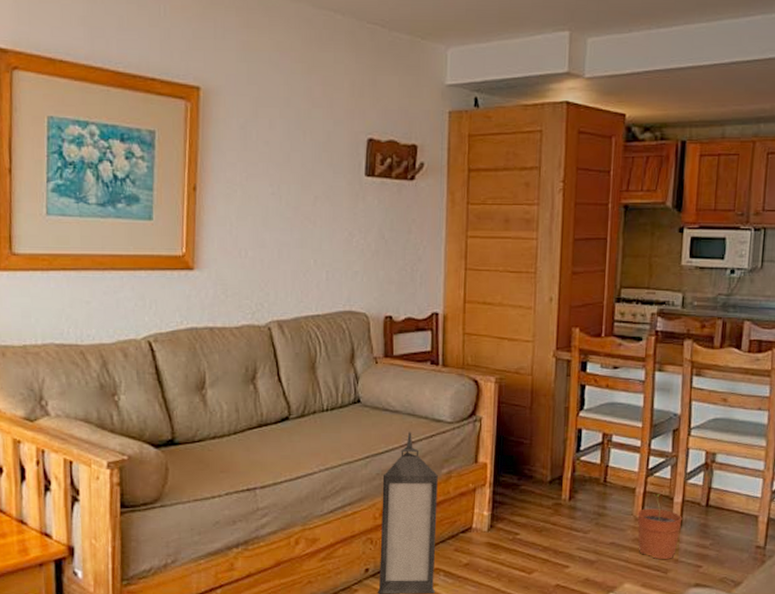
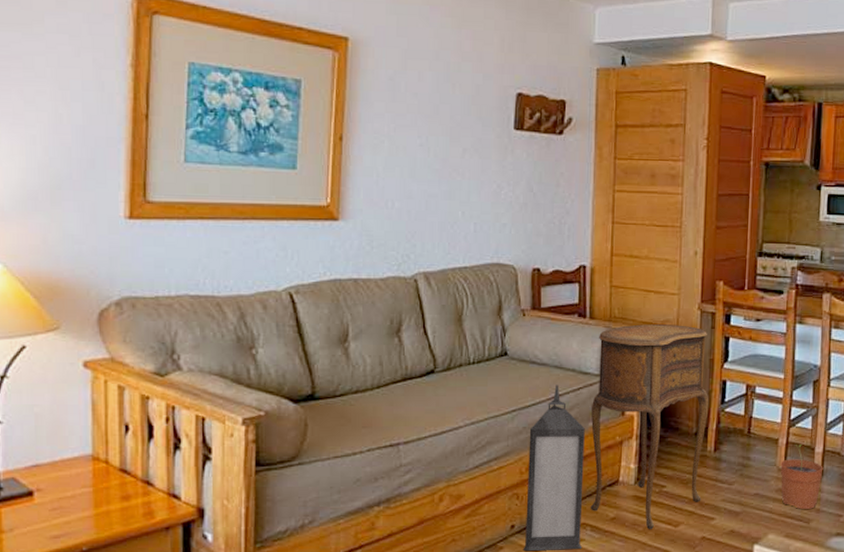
side table: none [443,372,564,577] -> present [590,324,709,530]

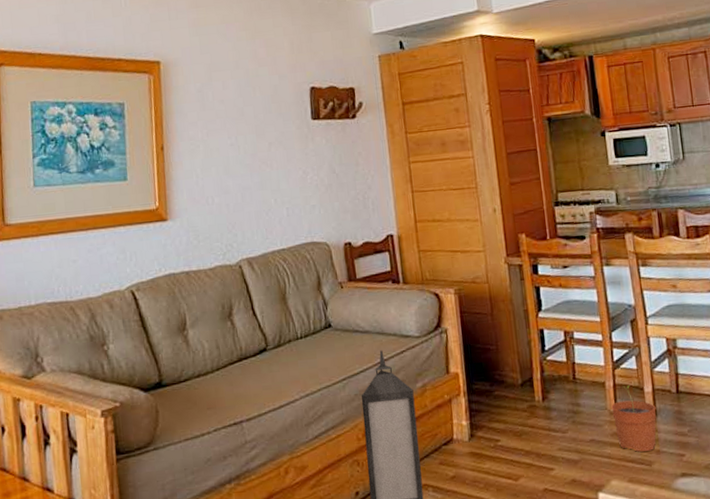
side table: present [590,324,709,530] -> none [414,280,537,486]

